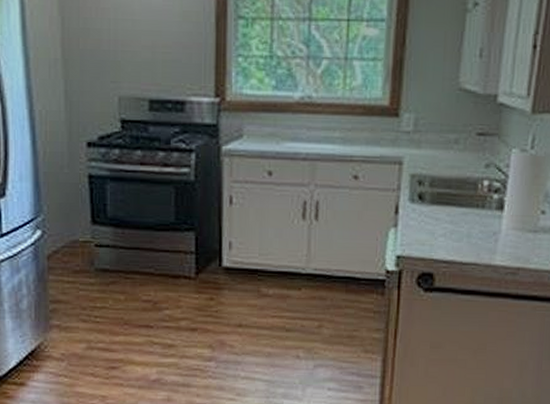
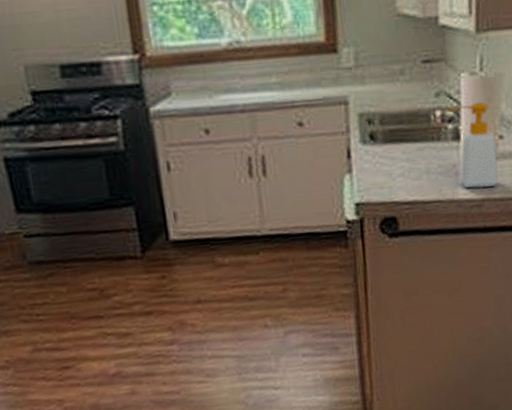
soap bottle: none [492,177,539,258] -> present [444,101,499,189]

